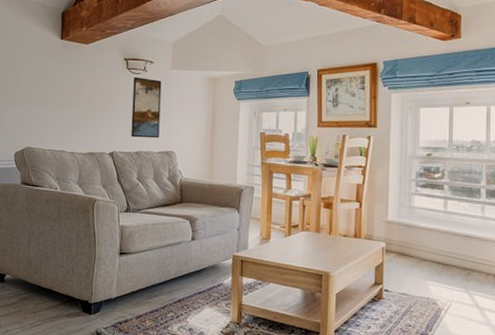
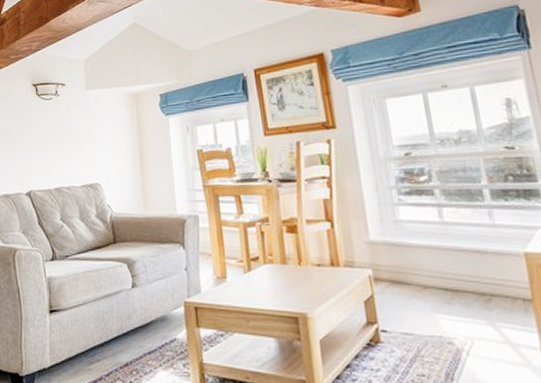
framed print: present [131,76,162,139] -> none [45,103,81,172]

